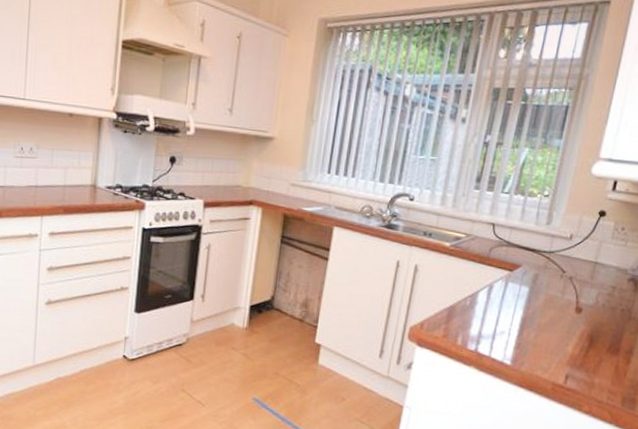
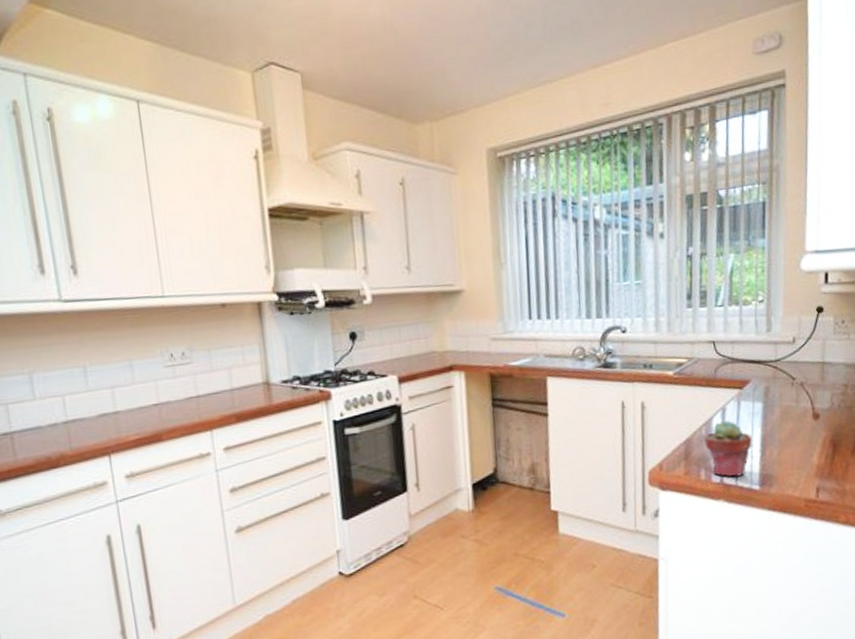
potted succulent: none [467,296,513,349] -> present [704,420,753,477]

